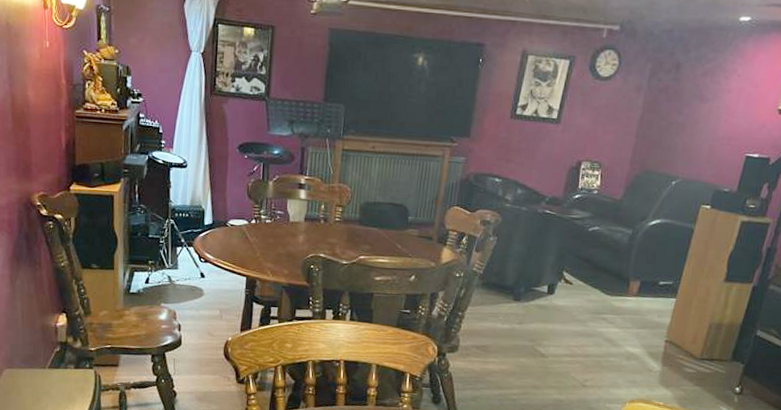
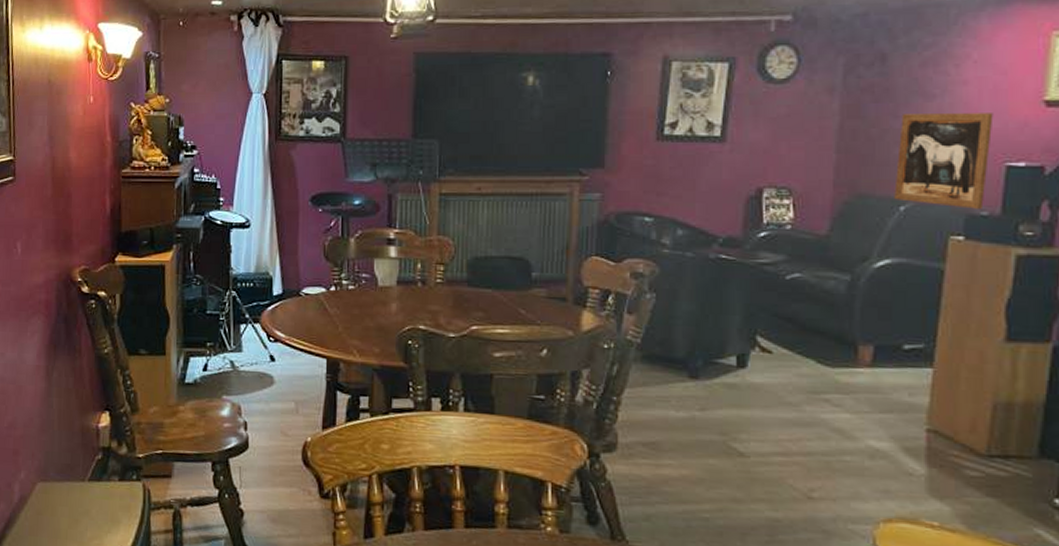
wall art: none [669,112,744,187] -> present [894,113,994,209]

